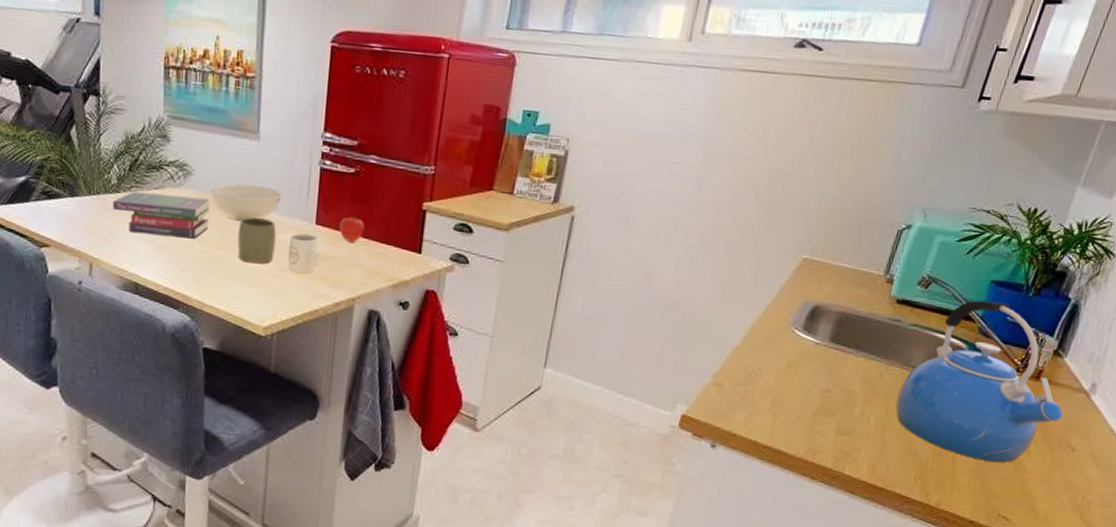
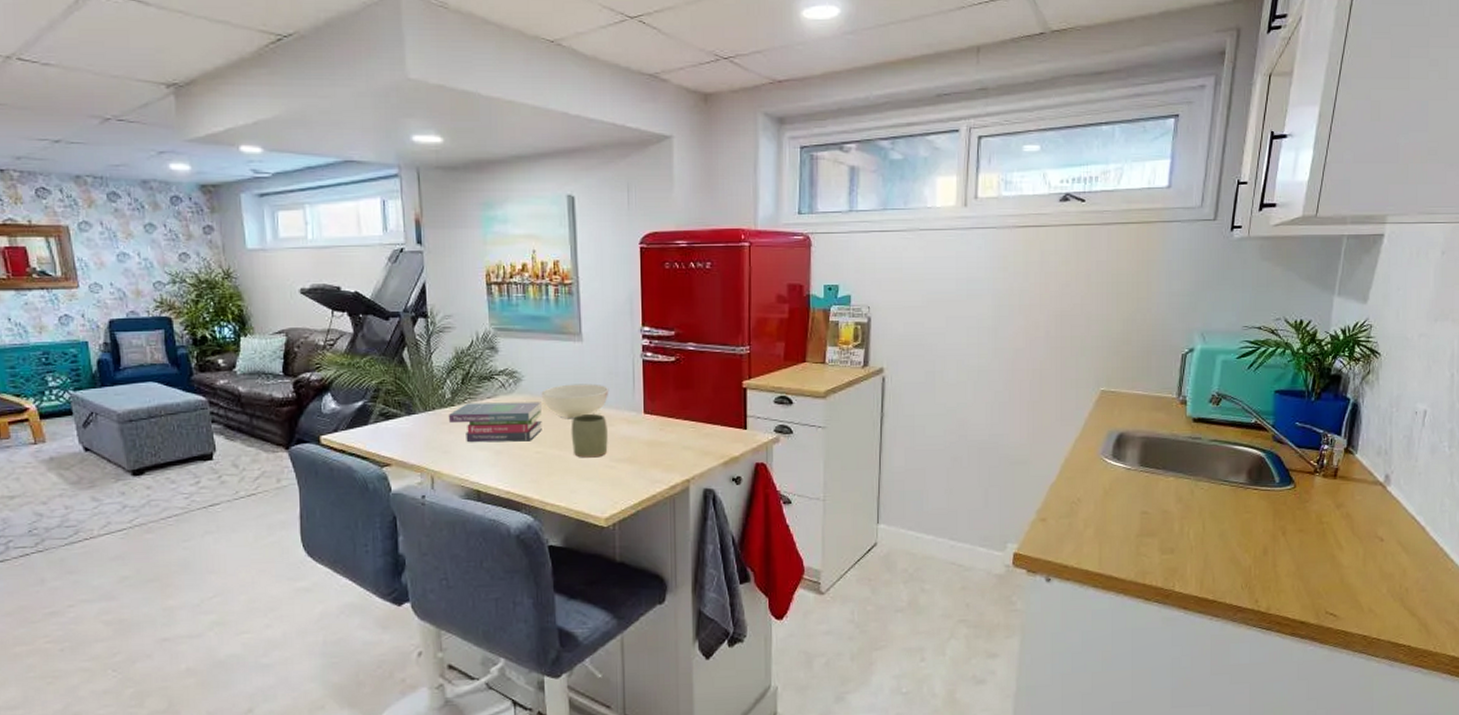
mug: present [288,233,320,274] -> none [620,423,652,462]
fruit: present [339,216,365,242] -> none [666,401,691,426]
kettle: present [895,300,1063,463] -> none [1211,410,1365,561]

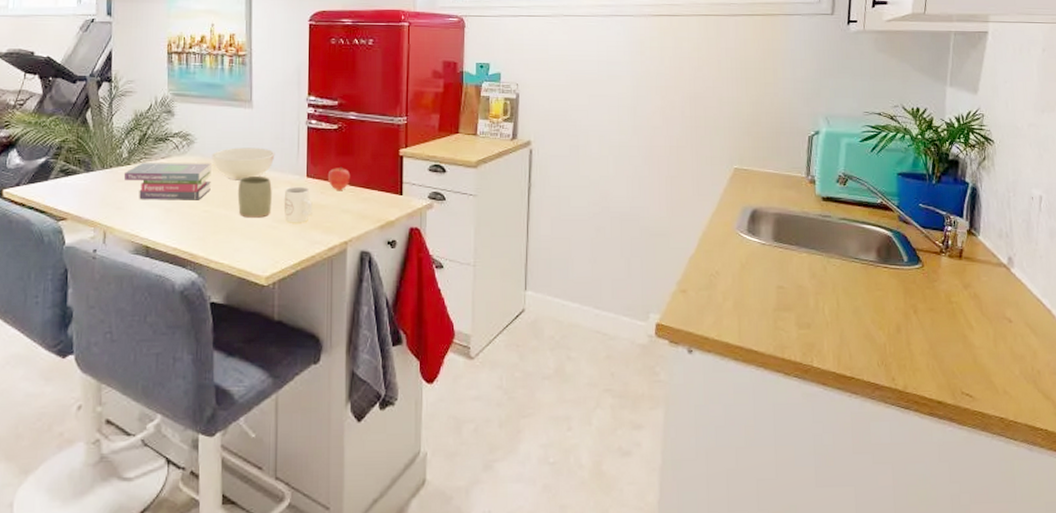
mug: none [620,423,652,462] -> present [283,186,313,223]
fruit: none [666,401,691,426] -> present [327,166,351,190]

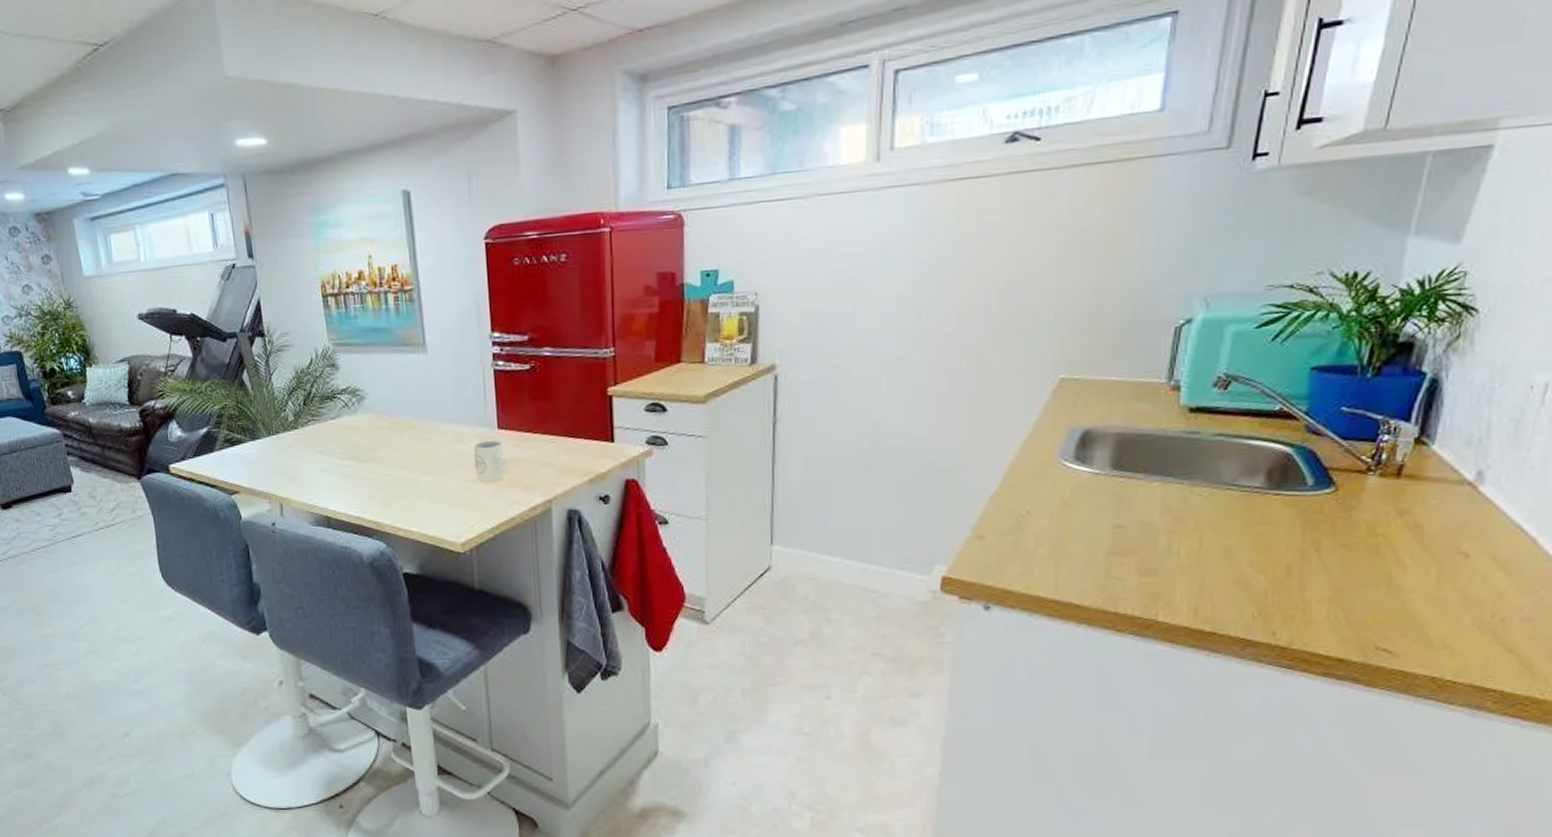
books: present [123,163,211,200] -> none [292,420,390,466]
bowl: present [212,147,275,180] -> none [386,398,459,439]
mug: present [237,177,272,218] -> none [419,431,461,480]
fruit: present [327,166,351,190] -> none [522,413,550,442]

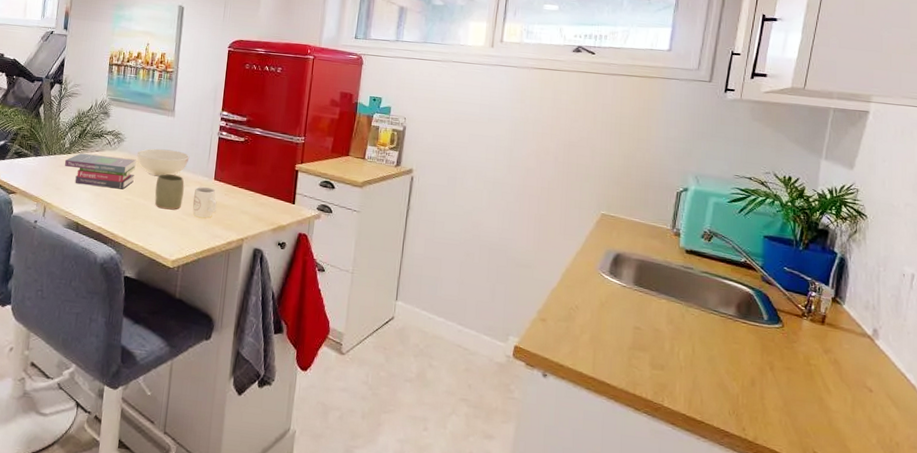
books: none [292,420,390,466] -> present [64,153,136,190]
bowl: none [386,398,459,439] -> present [137,148,190,177]
mug: none [419,431,461,480] -> present [154,174,185,210]

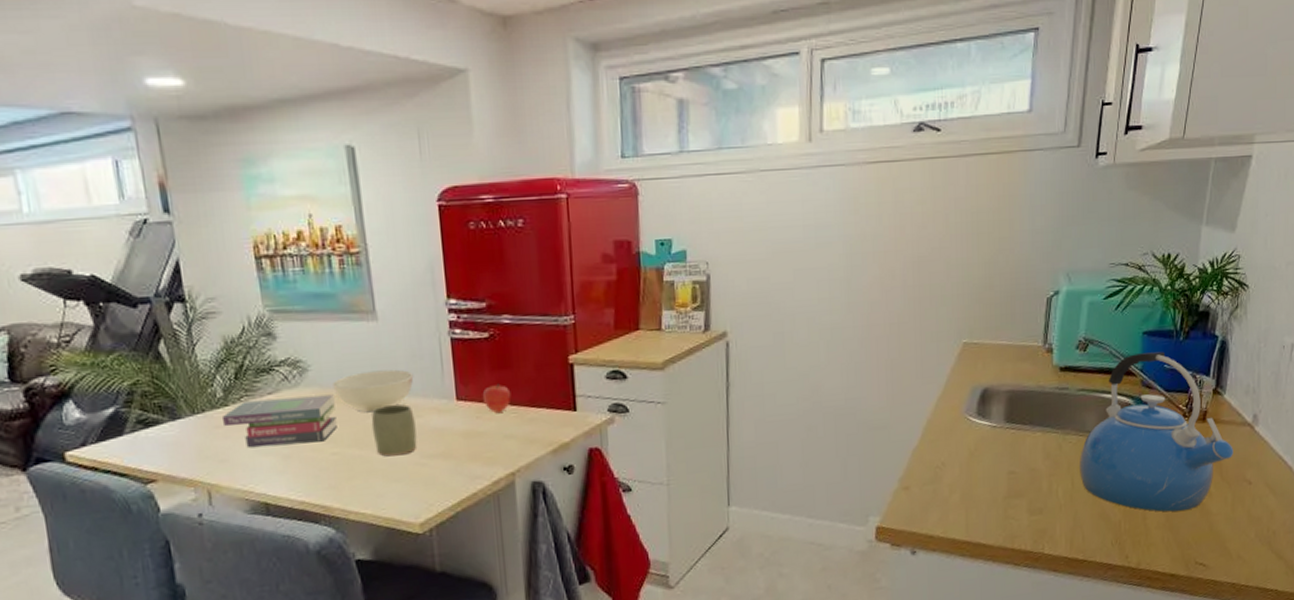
mug: present [192,186,217,219] -> none [430,412,469,458]
fruit: none [232,174,252,194] -> present [482,383,512,413]
kettle: none [700,252,853,401] -> present [1080,351,1233,512]

